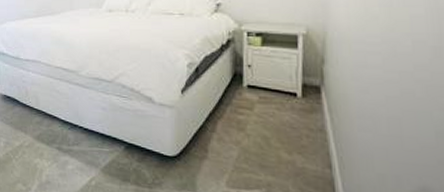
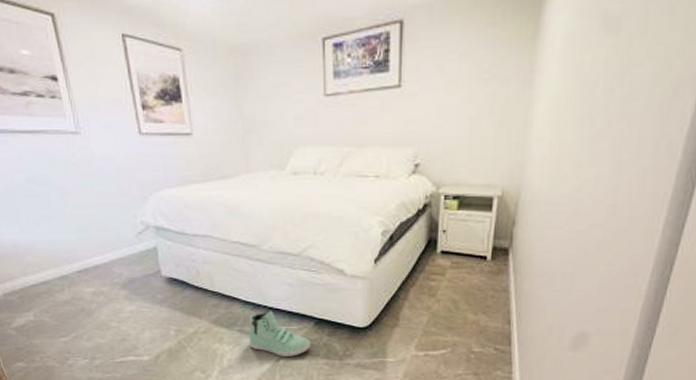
sneaker: none [66,131,121,179] -> present [249,310,310,357]

